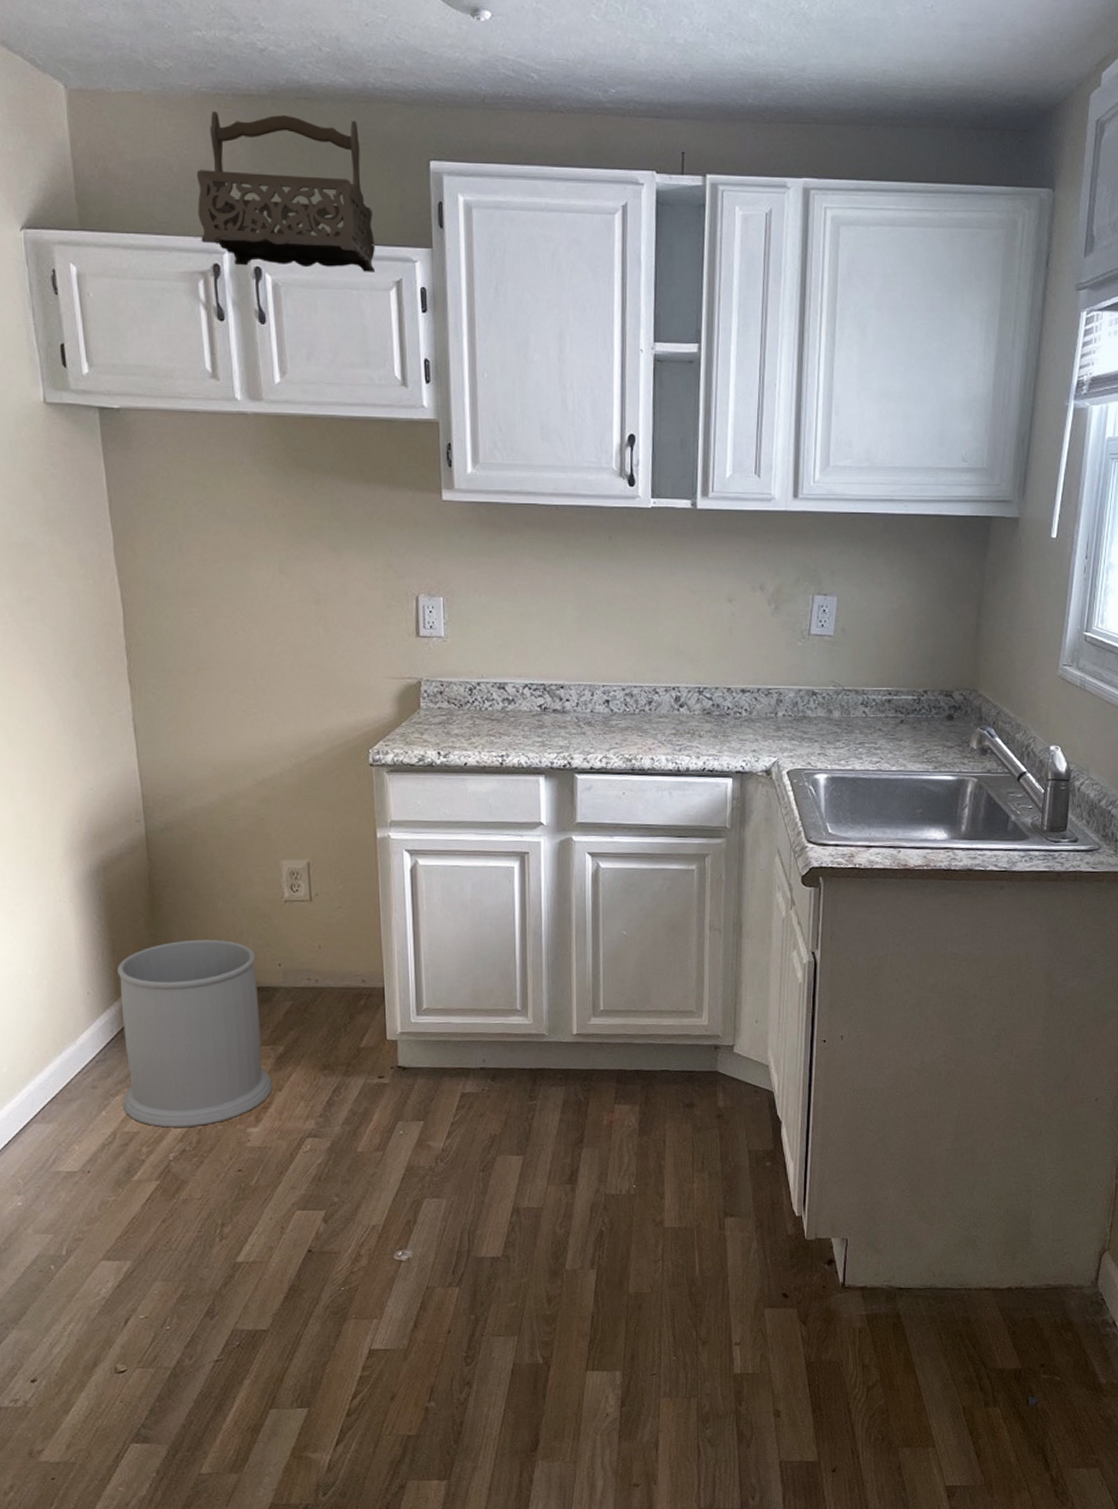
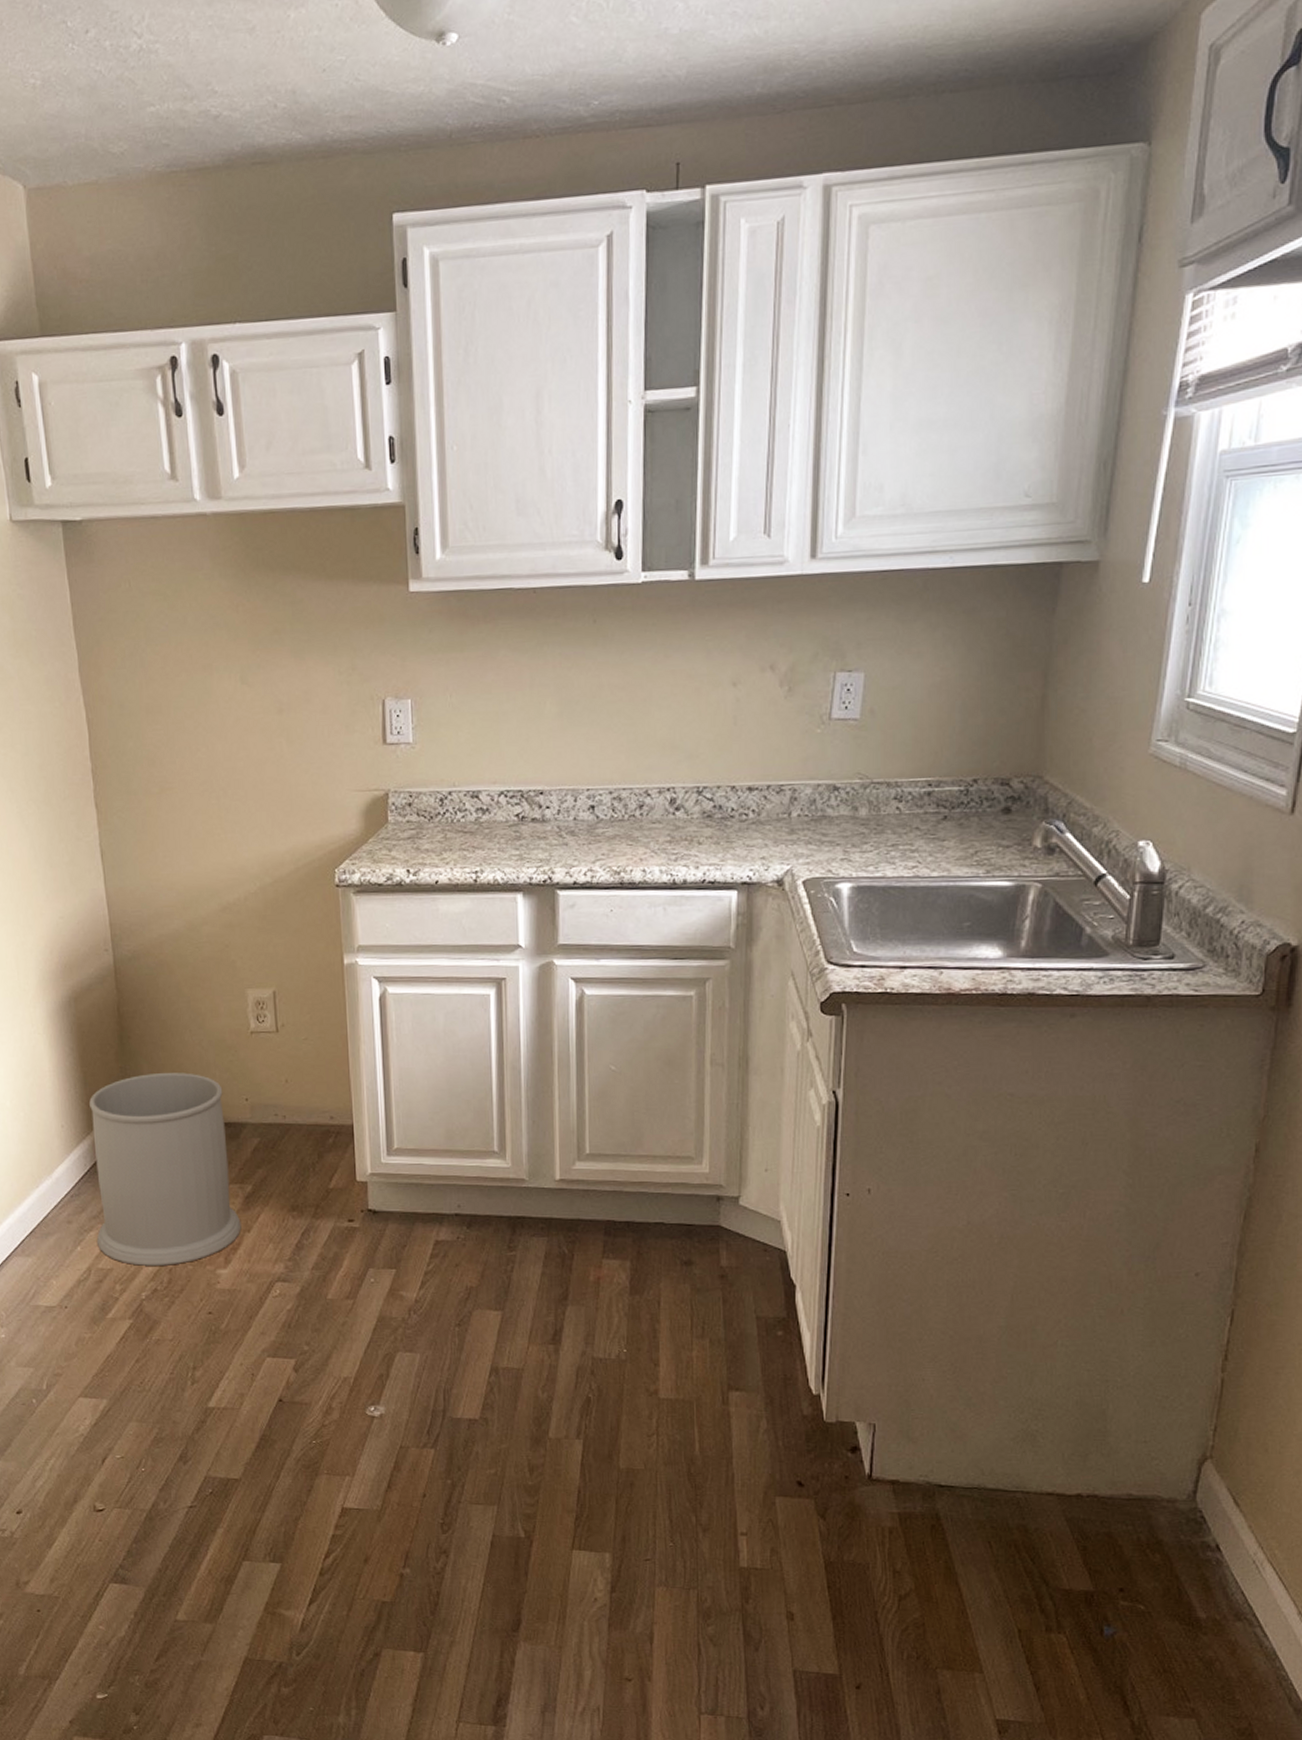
decorative basket: present [196,111,376,272] -> none [152,180,336,356]

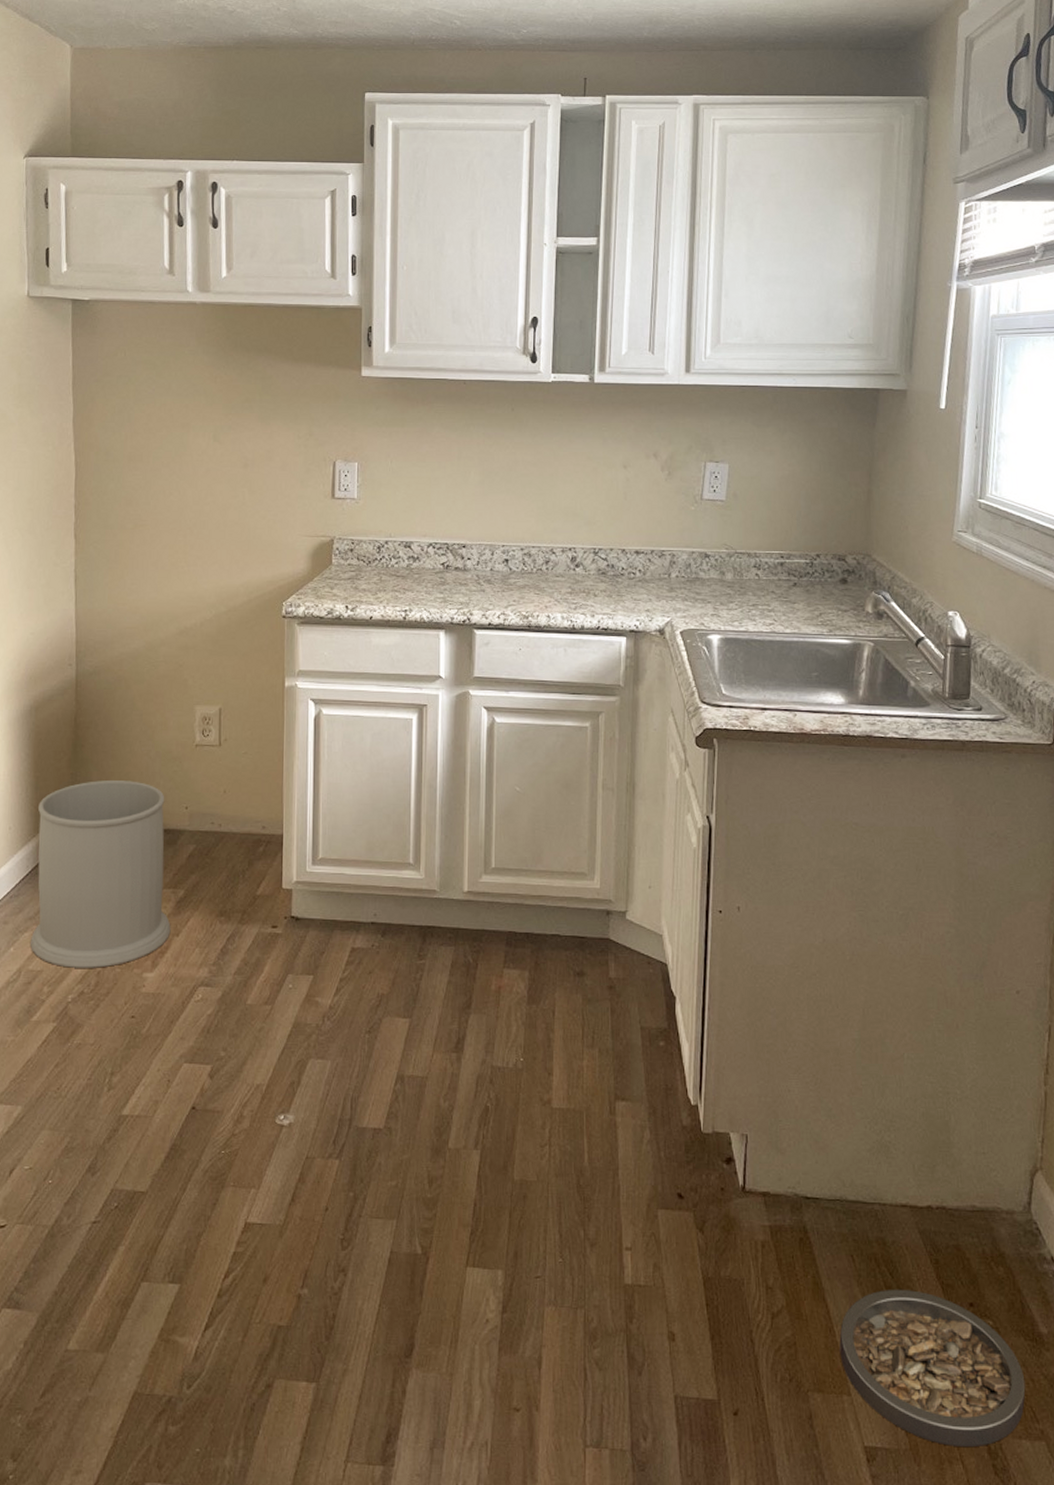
pet bowl: none [972,1574,1177,1723] -> present [839,1289,1026,1448]

